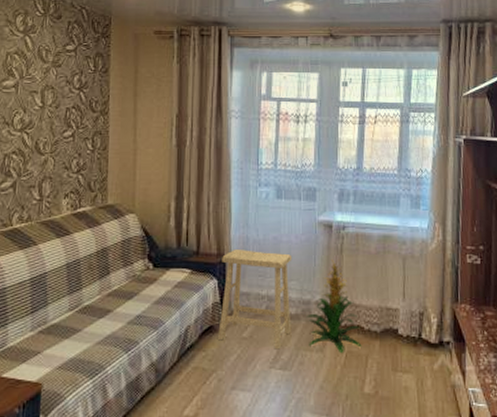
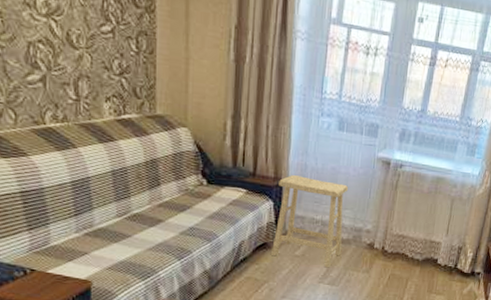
indoor plant: present [305,259,362,354] -> none [356,194,405,276]

